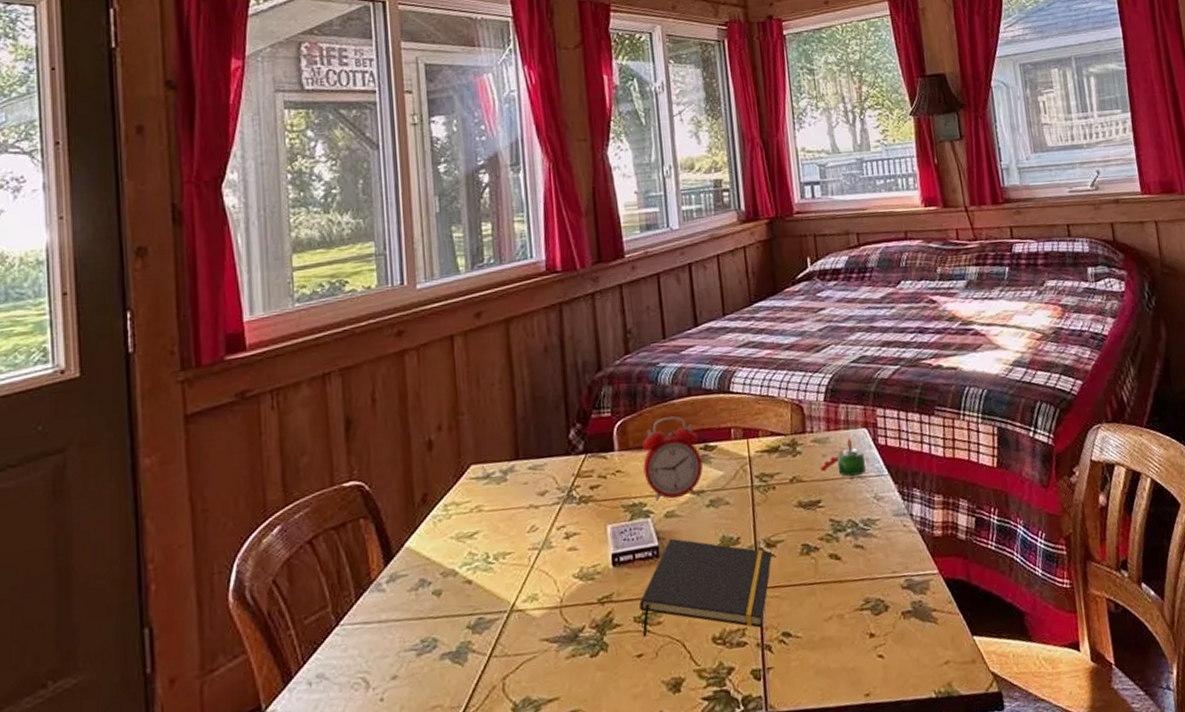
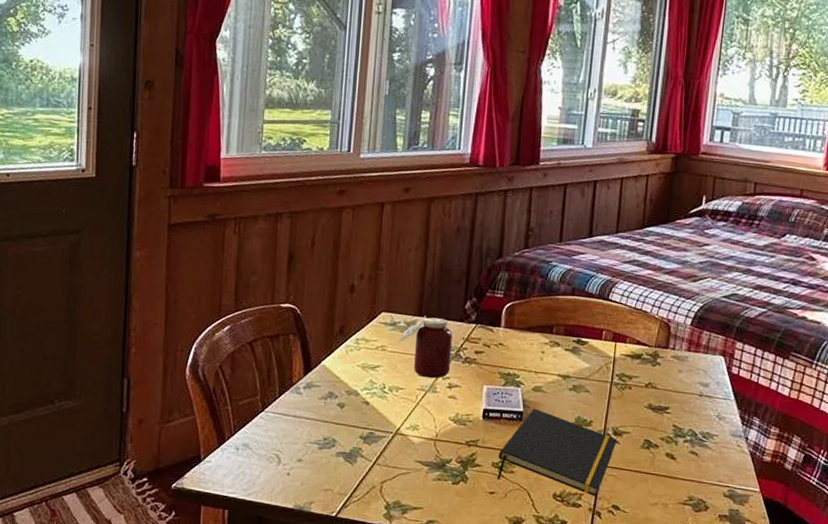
jar: none [497,456,564,533] -> present [399,316,453,379]
alarm clock: present [642,416,703,501] -> none [522,308,574,378]
candle: present [820,437,866,477] -> none [674,361,716,395]

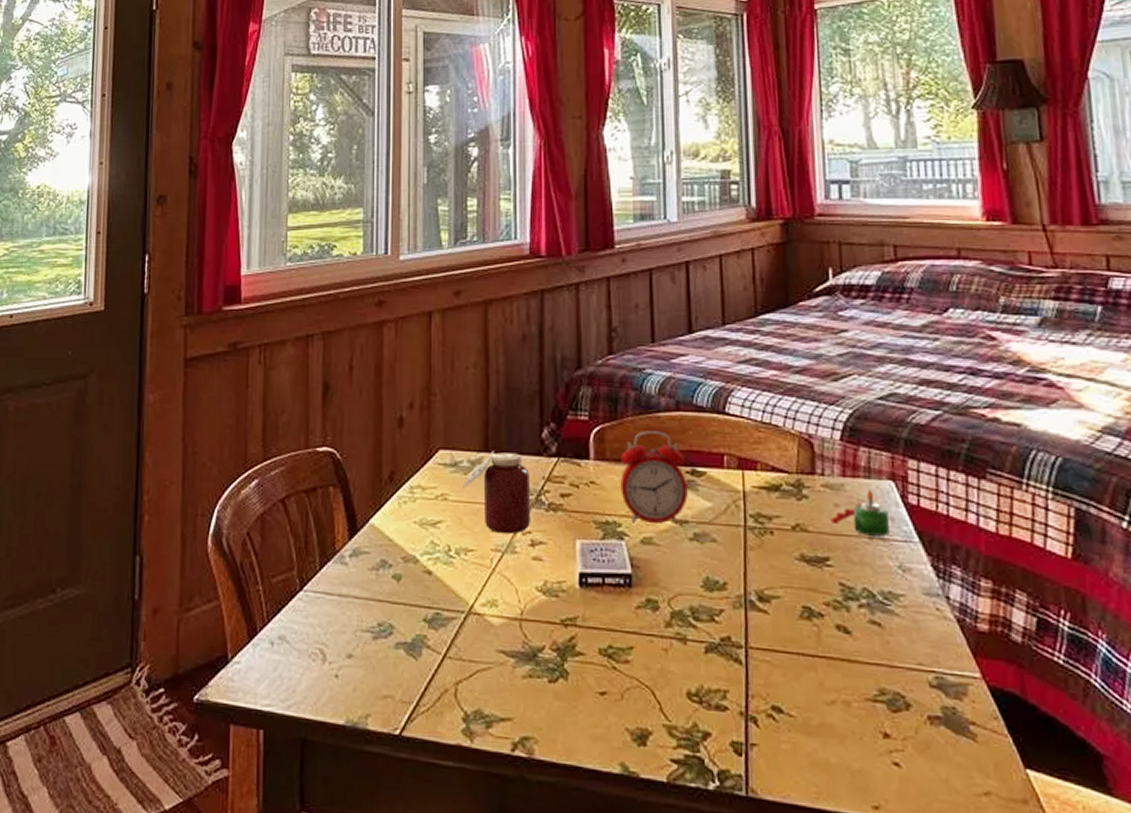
notepad: present [497,408,618,497] -> none [606,568,766,694]
alarm clock: none [522,308,574,378] -> present [620,431,688,525]
candle: none [674,361,716,395] -> present [830,488,890,536]

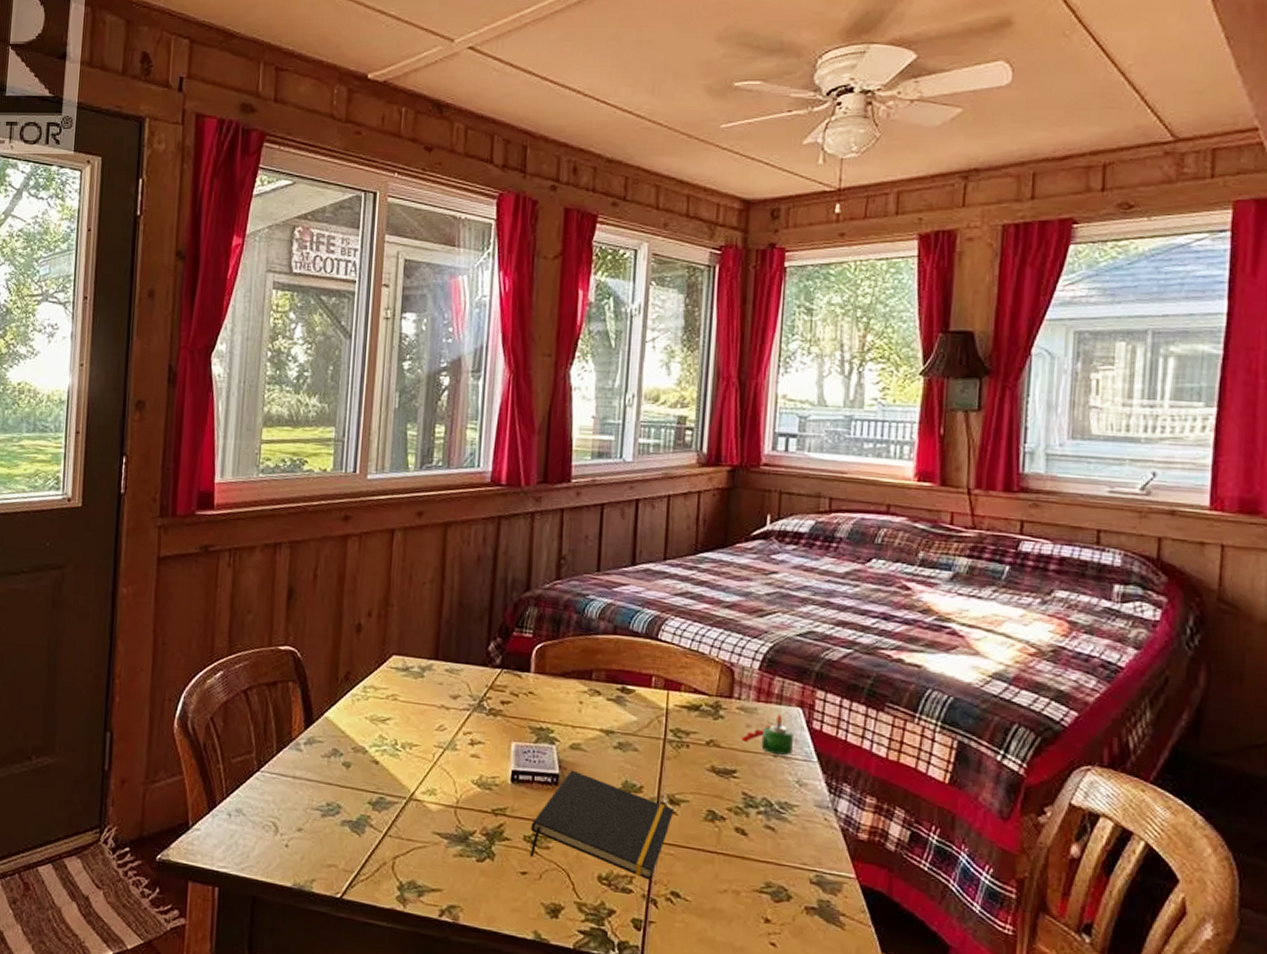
jar: present [463,451,530,535] -> none [412,659,474,734]
notepad: none [606,568,766,694] -> present [529,770,675,880]
alarm clock: present [620,431,688,525] -> none [556,650,617,733]

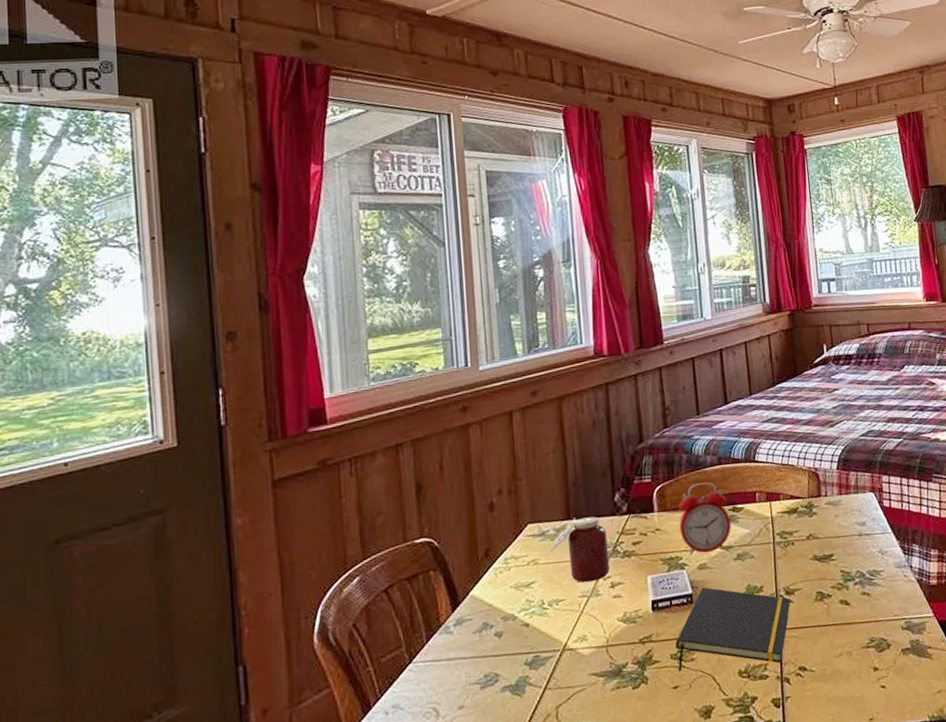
jar: none [412,659,474,734] -> present [551,516,610,583]
alarm clock: none [556,650,617,733] -> present [679,482,731,555]
candle: present [741,713,793,755] -> none [833,500,872,534]

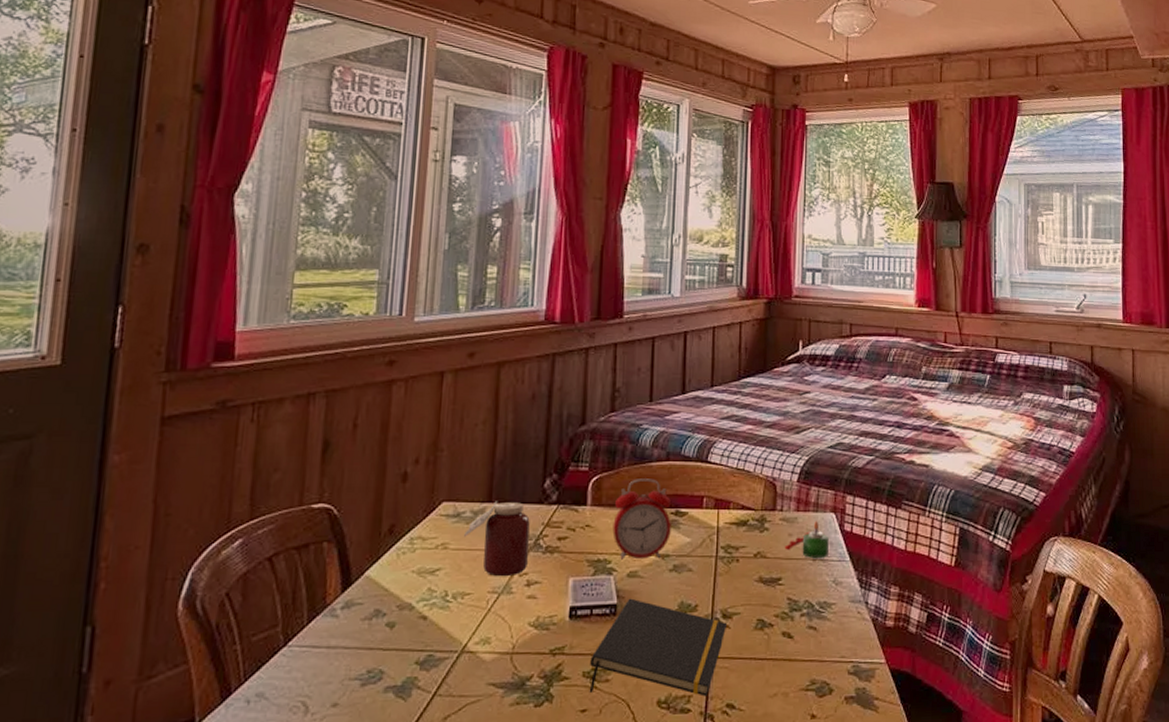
candle: none [833,500,872,534] -> present [784,520,829,558]

